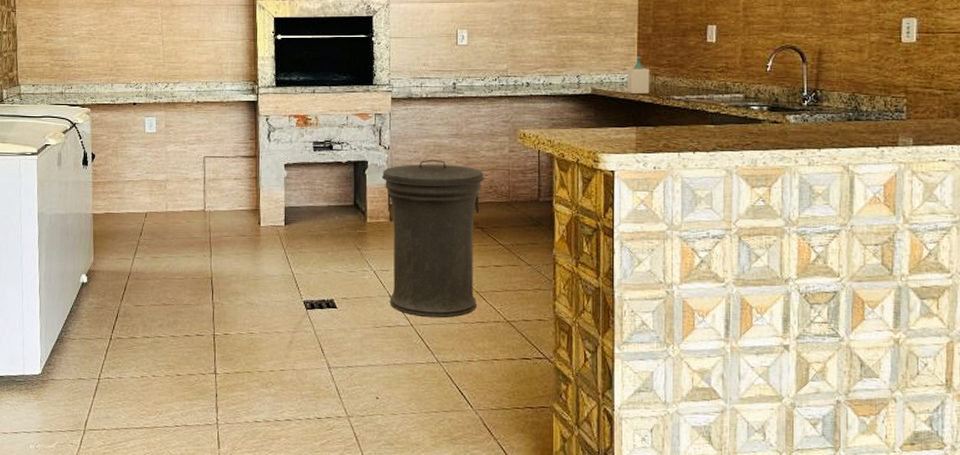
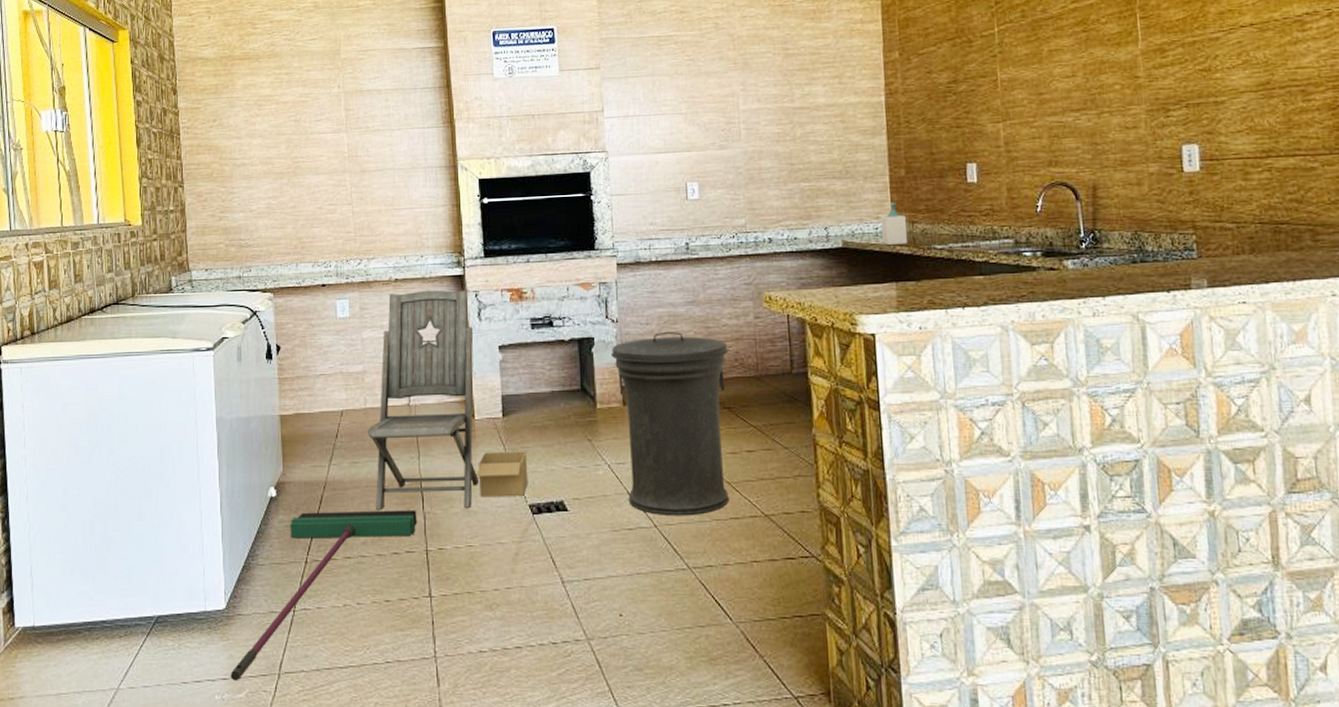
broom: none [43,297,207,434] -> present [230,510,417,681]
folding chair: none [167,112,263,301] -> present [367,290,480,510]
cardboard box: none [260,254,304,293] -> present [476,451,528,498]

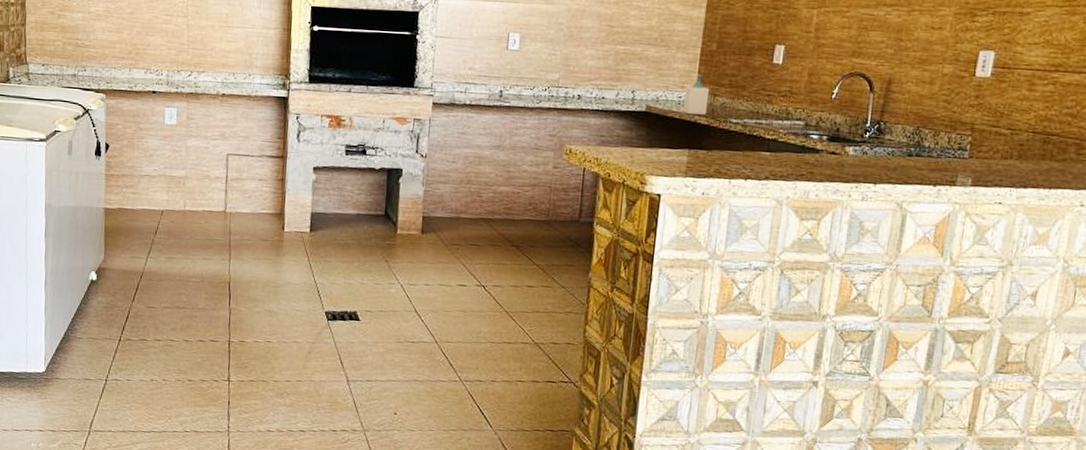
broom: present [230,510,417,681] -> none [46,297,224,434]
folding chair: present [367,290,480,510] -> none [184,107,292,309]
cardboard box: present [476,451,528,498] -> none [281,261,329,303]
trash can: present [610,331,729,516] -> none [415,171,525,337]

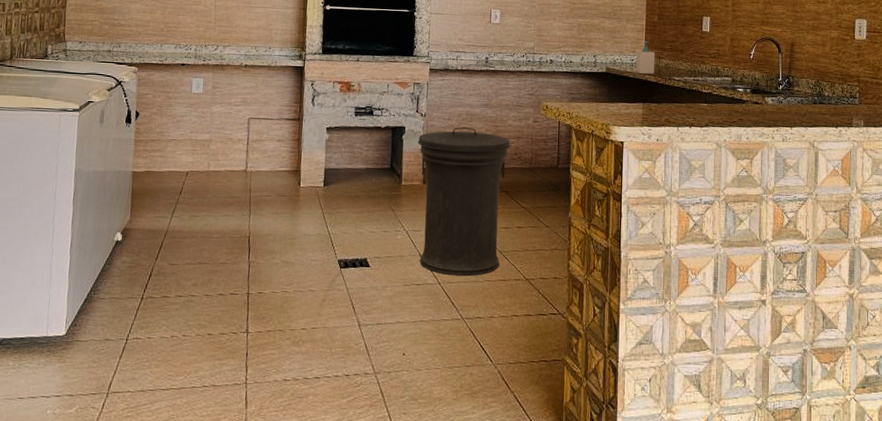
trash can: none [415,171,525,337] -> present [417,126,510,276]

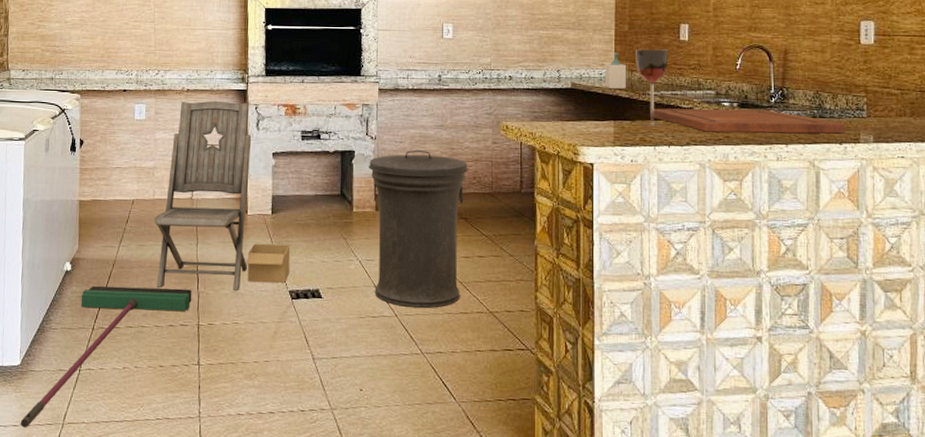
broom: none [63,255,243,398] -> present [20,285,192,428]
folding chair: none [207,76,307,260] -> present [154,100,252,290]
cardboard box: none [297,214,341,252] -> present [246,243,291,283]
wineglass: none [663,38,692,110] -> present [636,49,669,127]
cutting board: none [675,92,841,119] -> present [650,108,846,134]

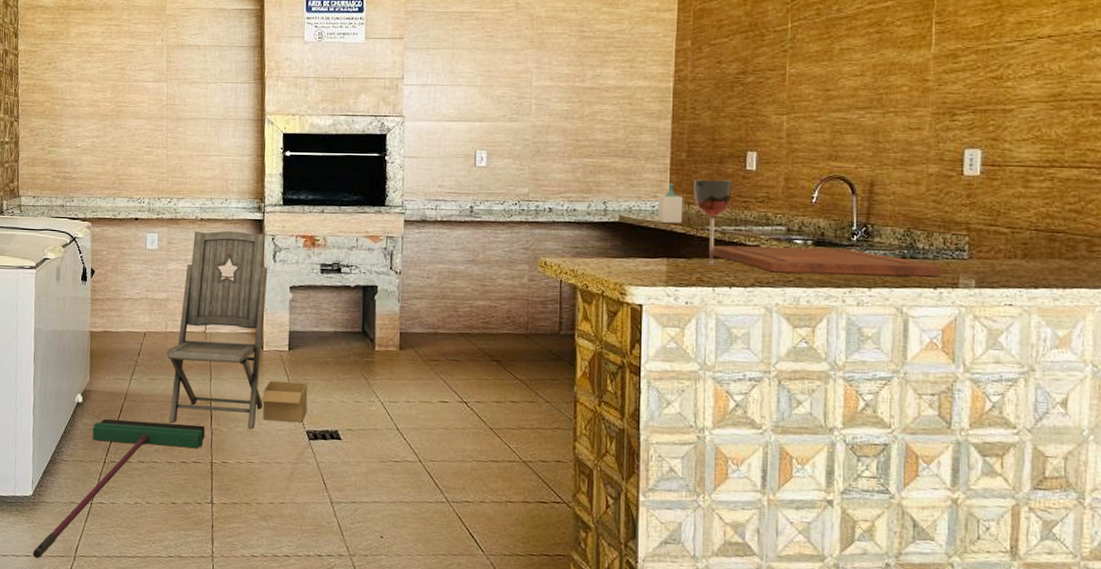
trash can: present [368,149,468,309] -> none [392,286,501,455]

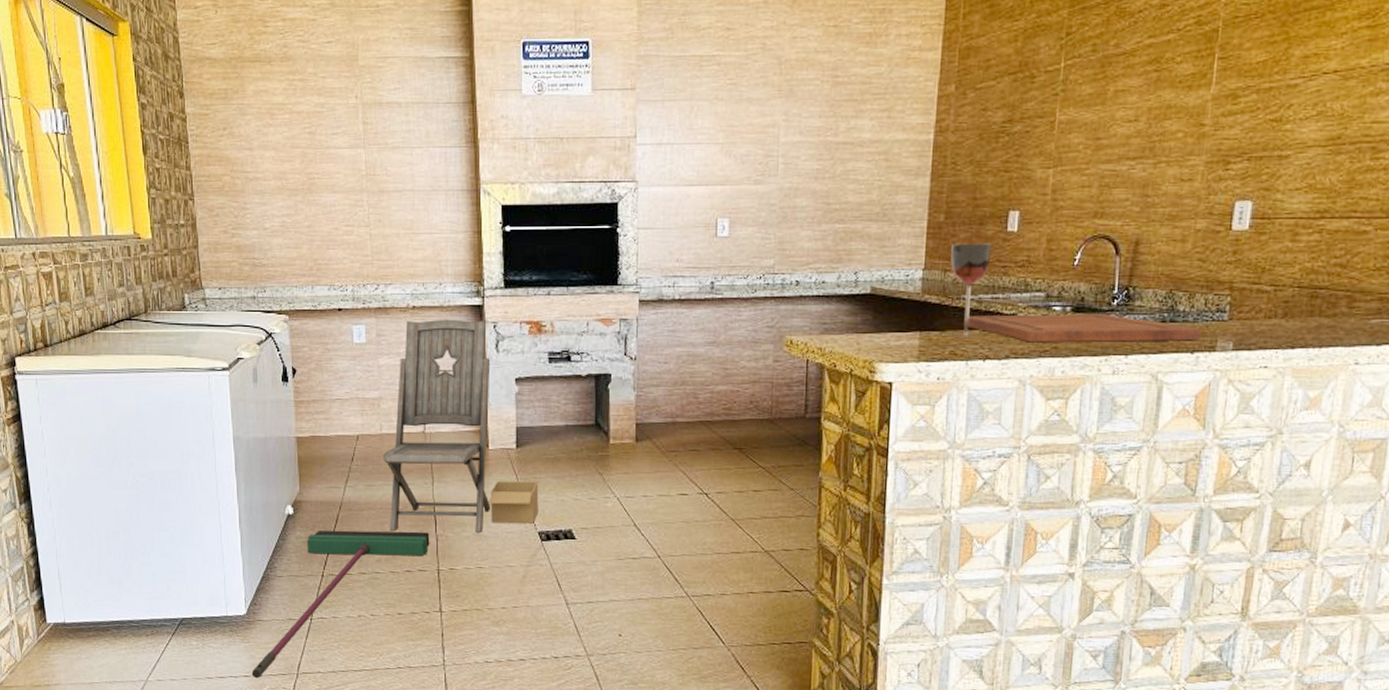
soap bottle: present [657,183,684,224] -> none [911,249,940,294]

